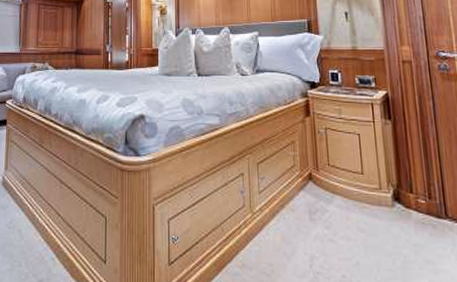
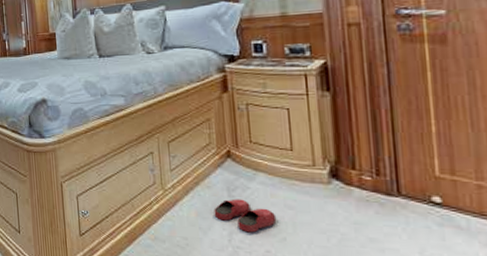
slippers: none [297,222,351,257] -> present [214,199,277,233]

